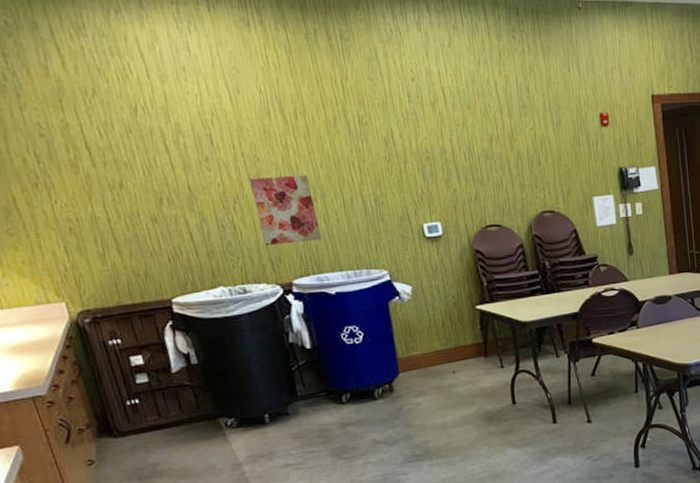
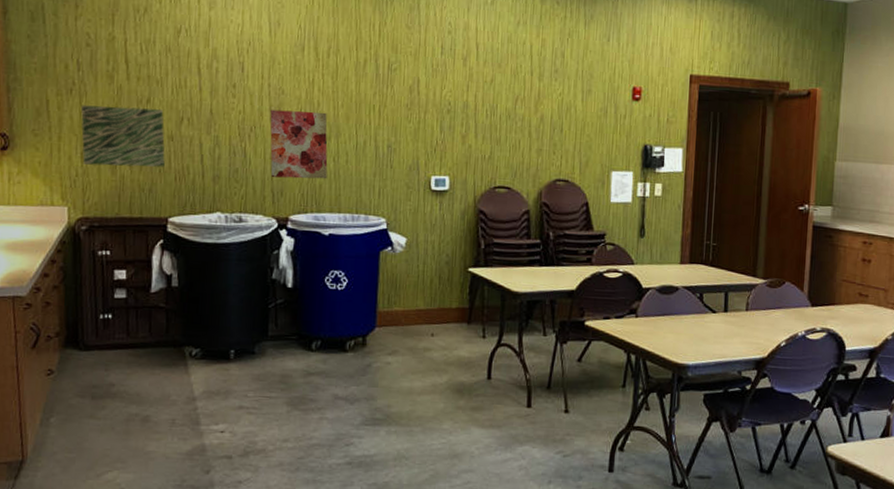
wall art: none [50,193,155,258] -> present [80,105,165,167]

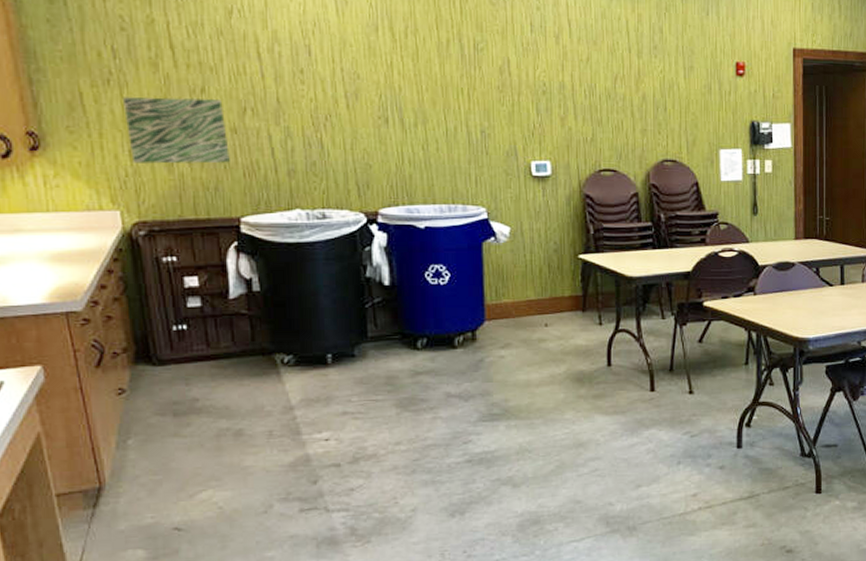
wall art: present [270,109,328,179] -> none [346,96,417,170]

